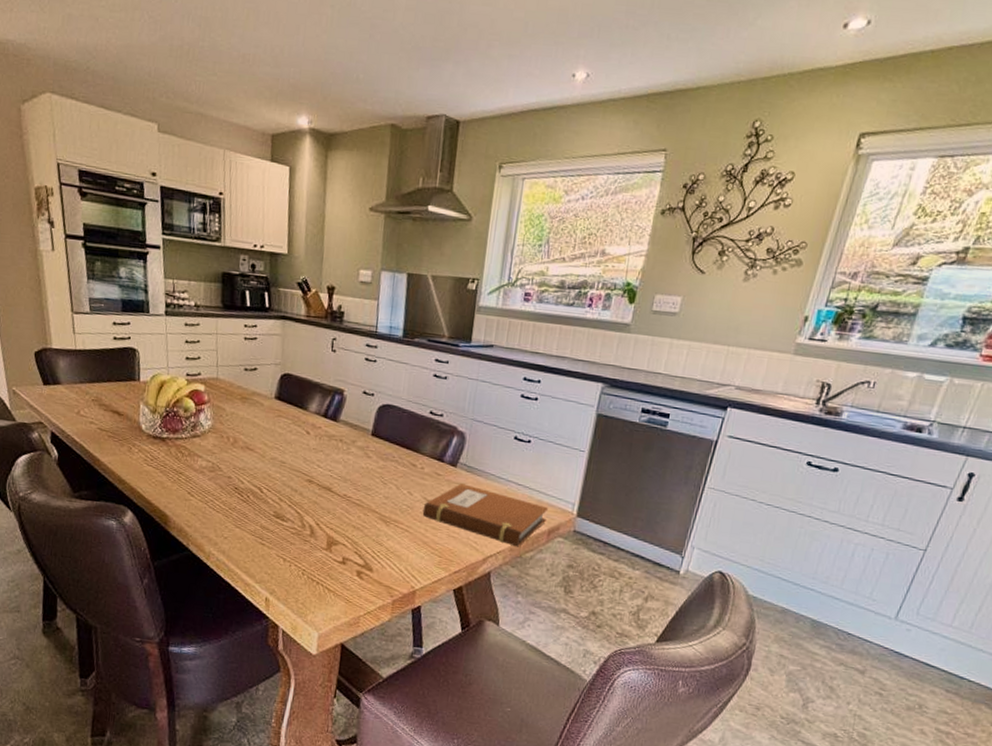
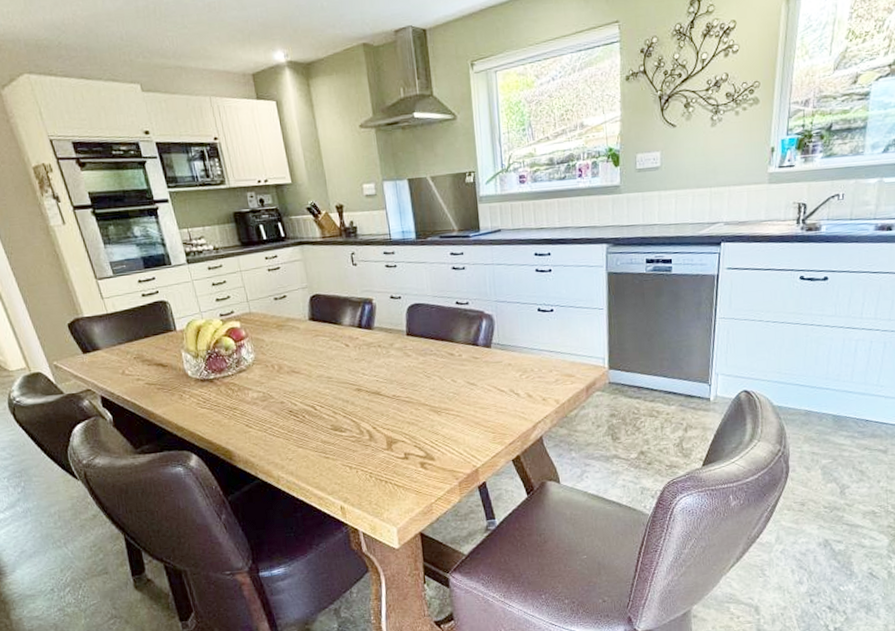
notebook: present [422,483,549,547] -> none [468,361,583,409]

